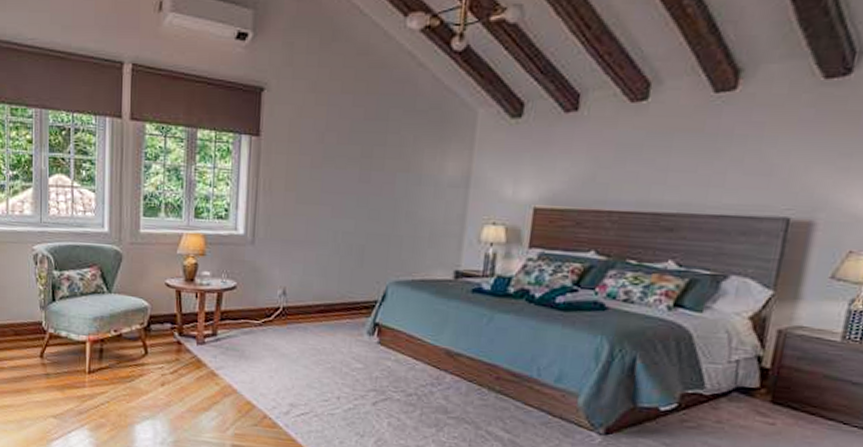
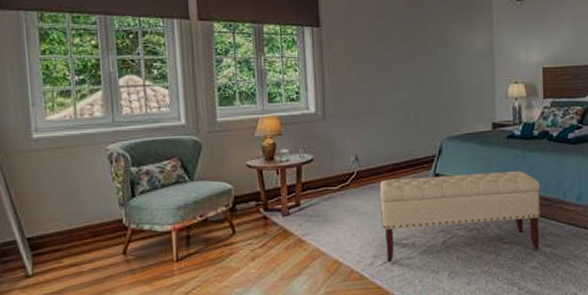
bench: none [304,320,508,434] -> present [380,171,541,263]

